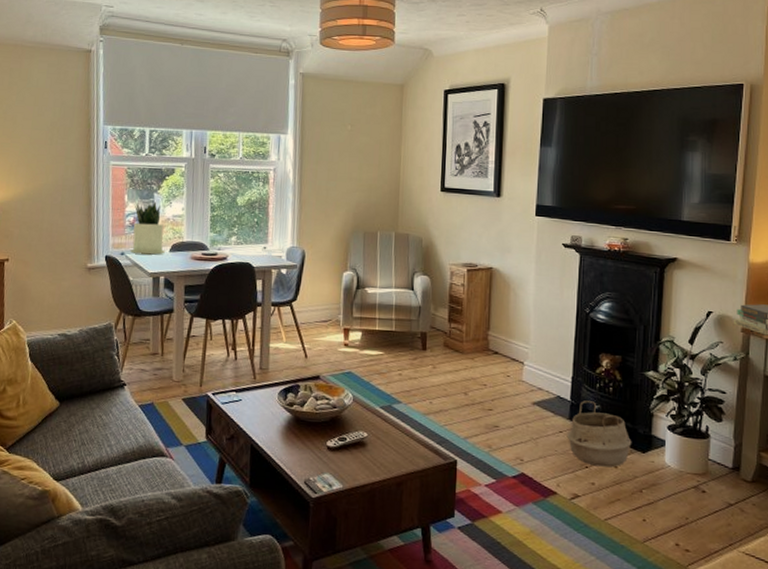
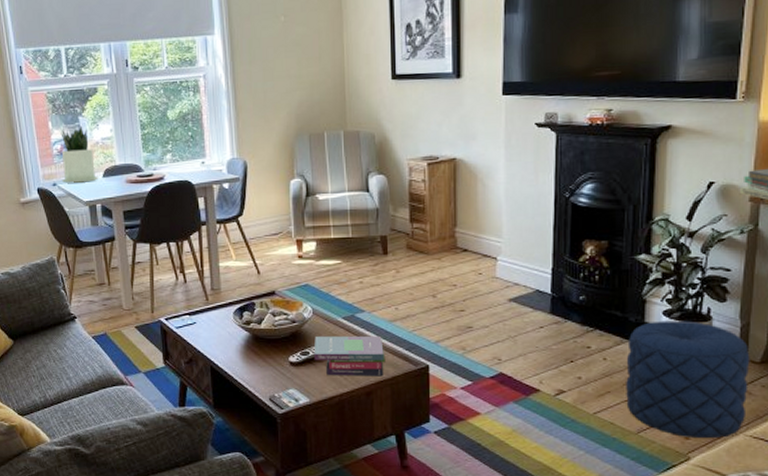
books: none [350,422,417,468] -> present [313,335,386,377]
woven basket: present [566,400,632,468] -> none [548,292,623,360]
pouf: none [634,434,743,553] -> present [626,320,750,439]

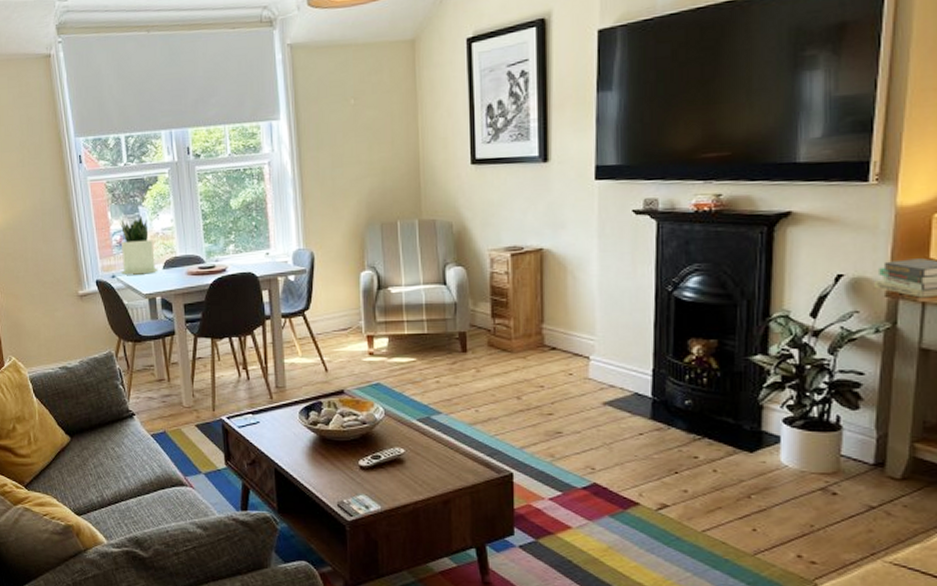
books: present [313,335,386,377] -> none [385,438,465,484]
pouf: present [626,320,750,439] -> none [740,429,889,564]

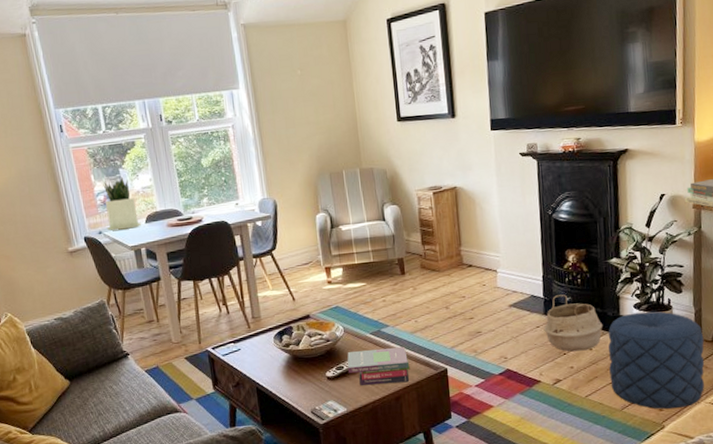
books: none [385,438,465,484] -> present [347,346,410,385]
woven basket: none [648,396,736,471] -> present [543,294,603,352]
pouf: none [740,429,889,564] -> present [608,311,705,409]

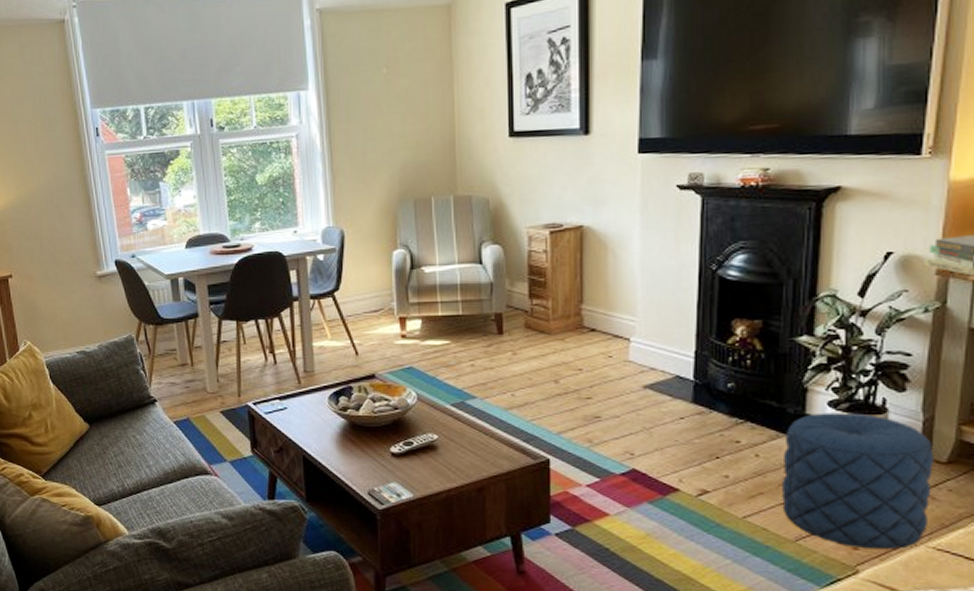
planter: present [101,177,142,231] -> none [138,192,181,255]
books: present [347,346,410,385] -> none [418,424,500,471]
woven basket: present [543,294,603,352] -> none [689,379,779,456]

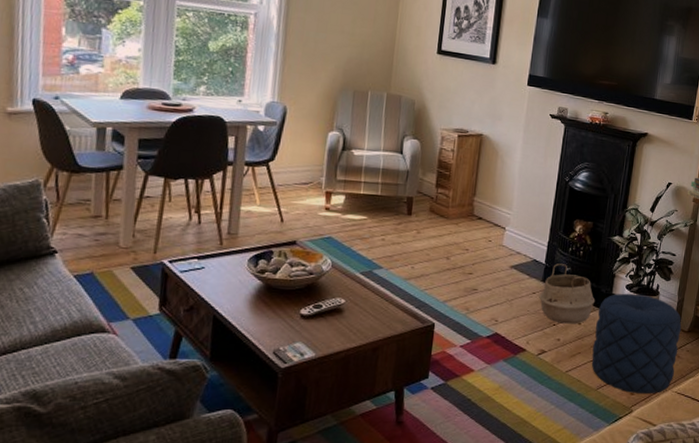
woven basket: none [689,379,779,456] -> present [539,263,595,324]

